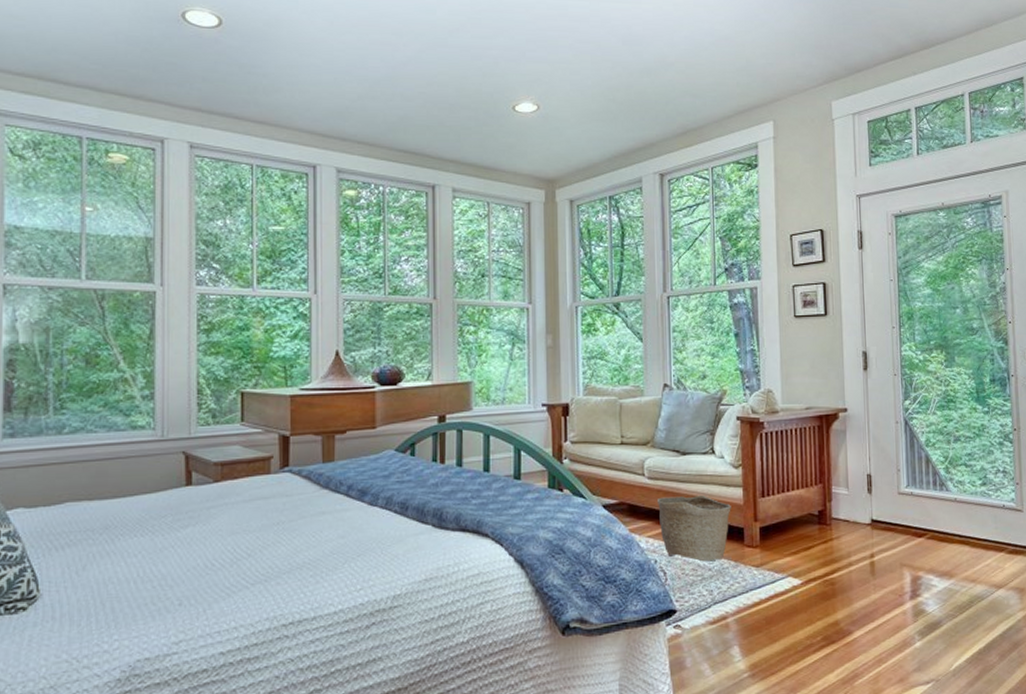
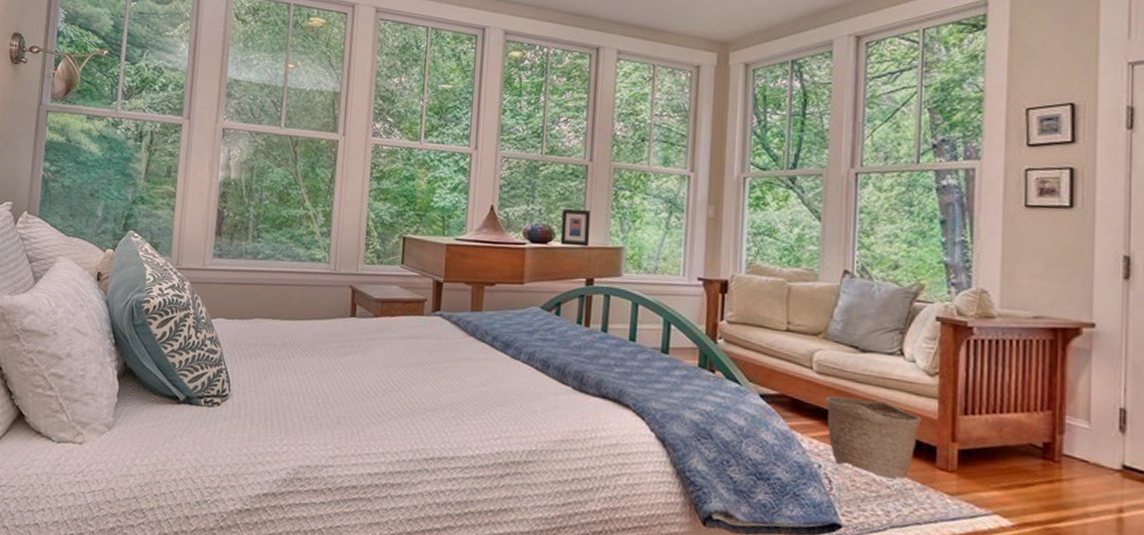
picture frame: none [410,347,439,385] -> present [560,209,591,247]

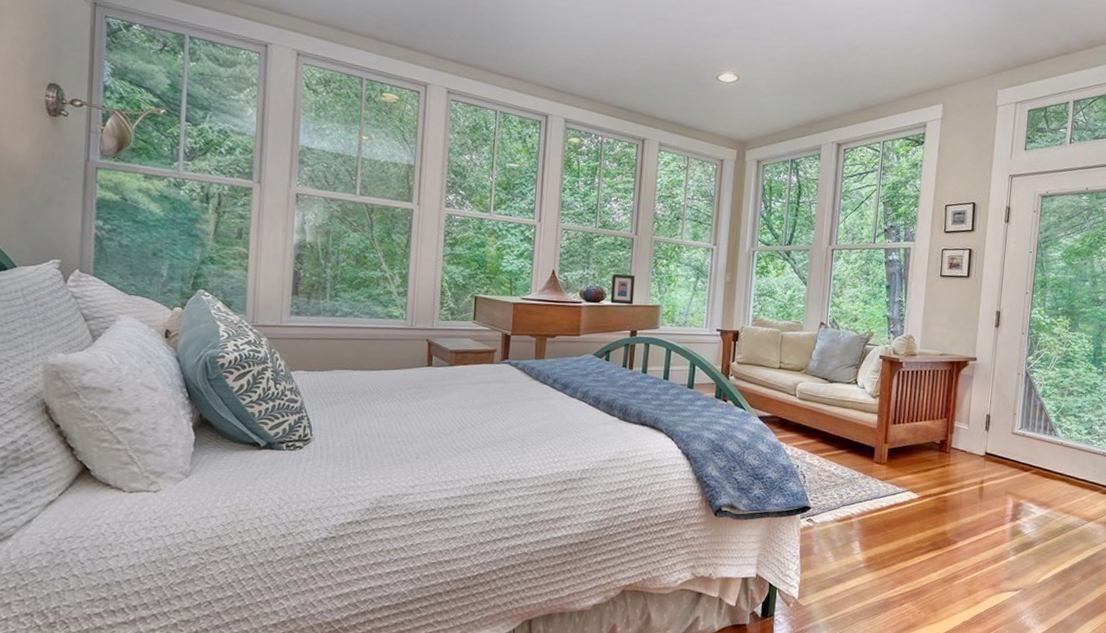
basket: present [827,396,921,478] -> none [804,415,866,471]

